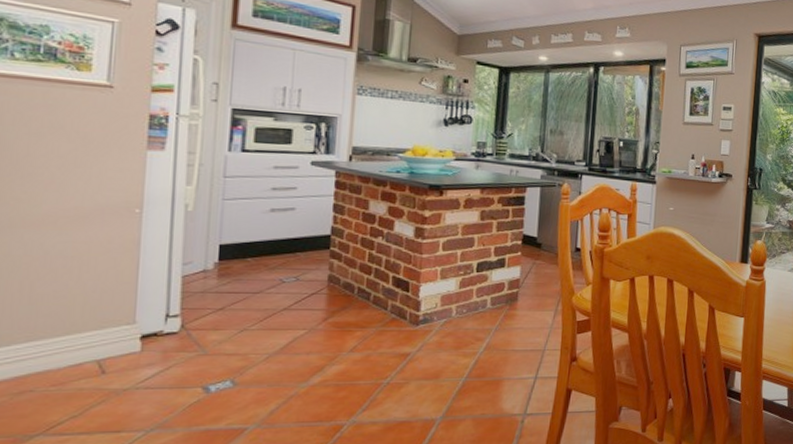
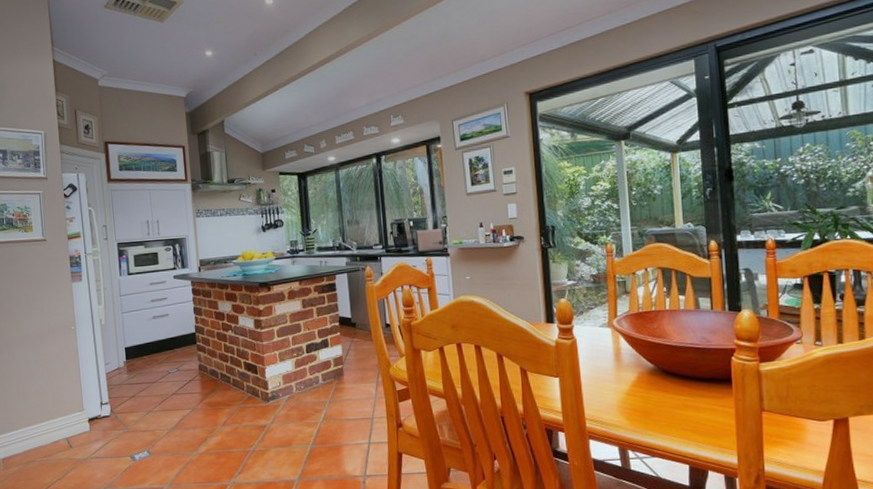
toaster: none [622,152,655,179] -> present [415,229,445,254]

